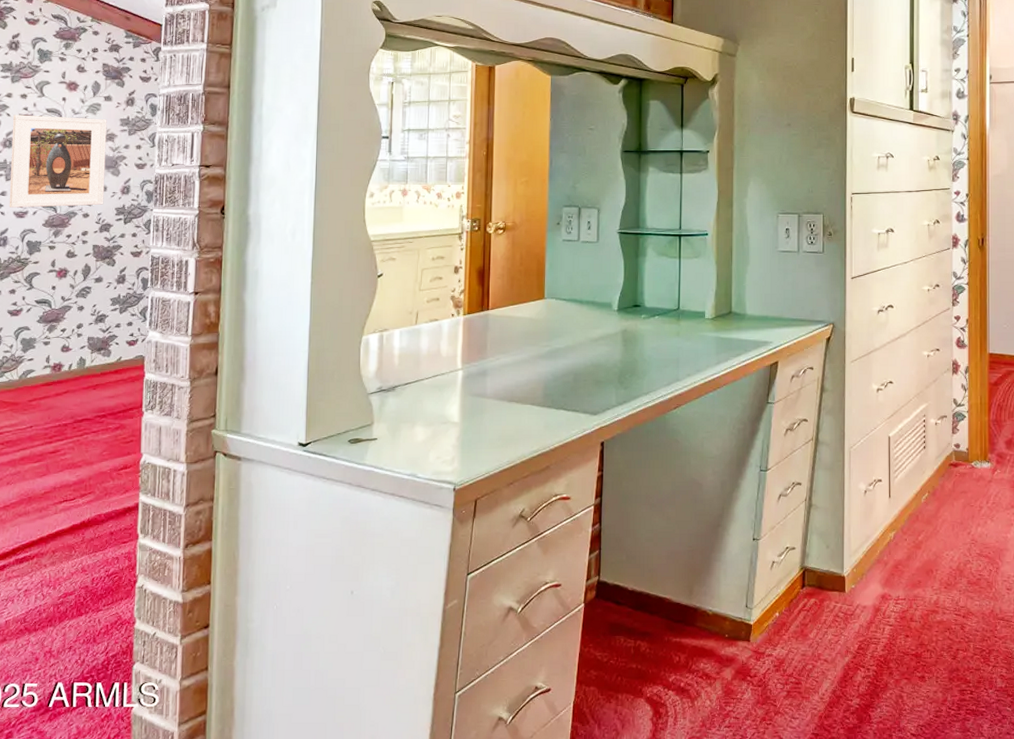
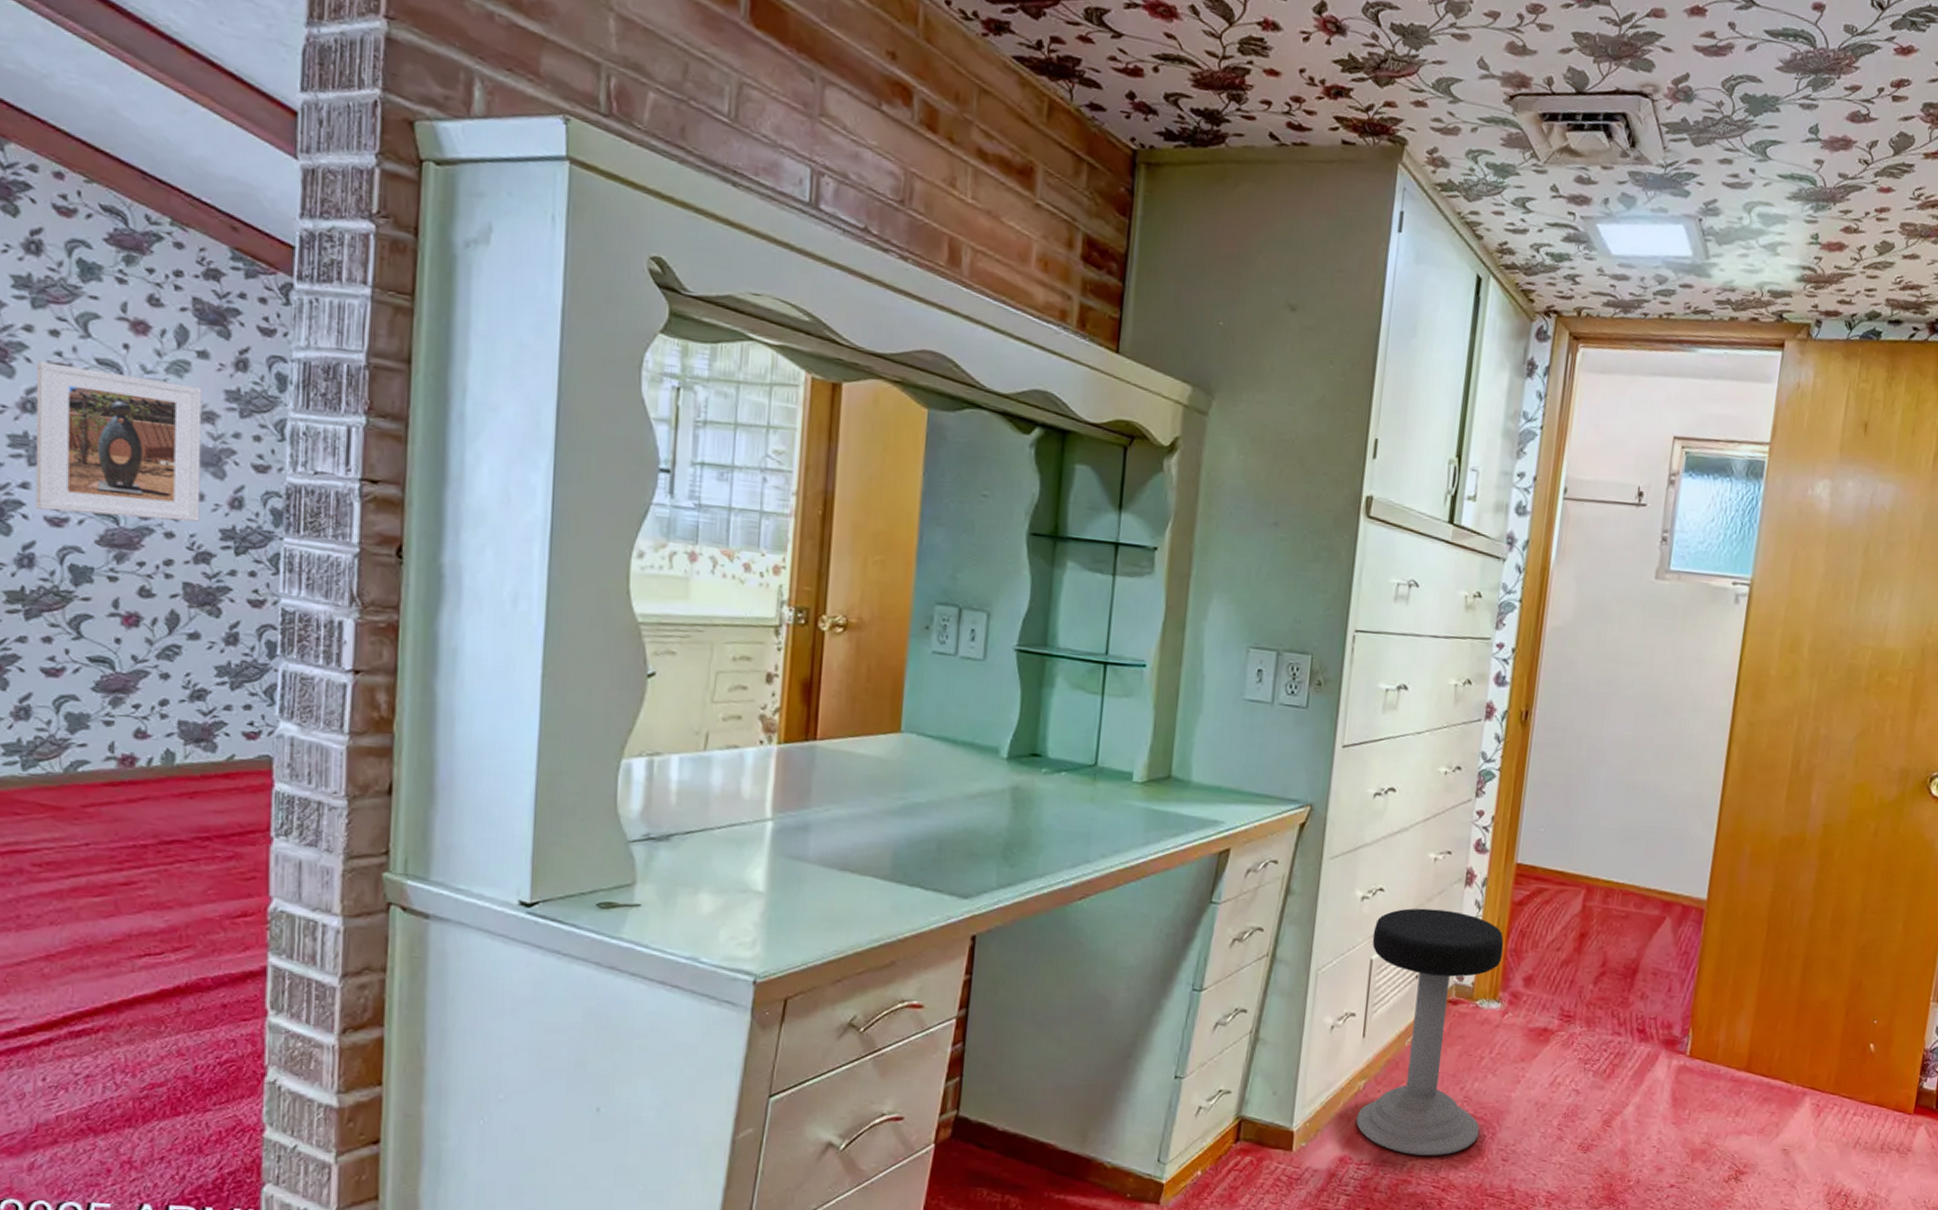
stool: none [888,394,987,590] -> present [1356,908,1504,1156]

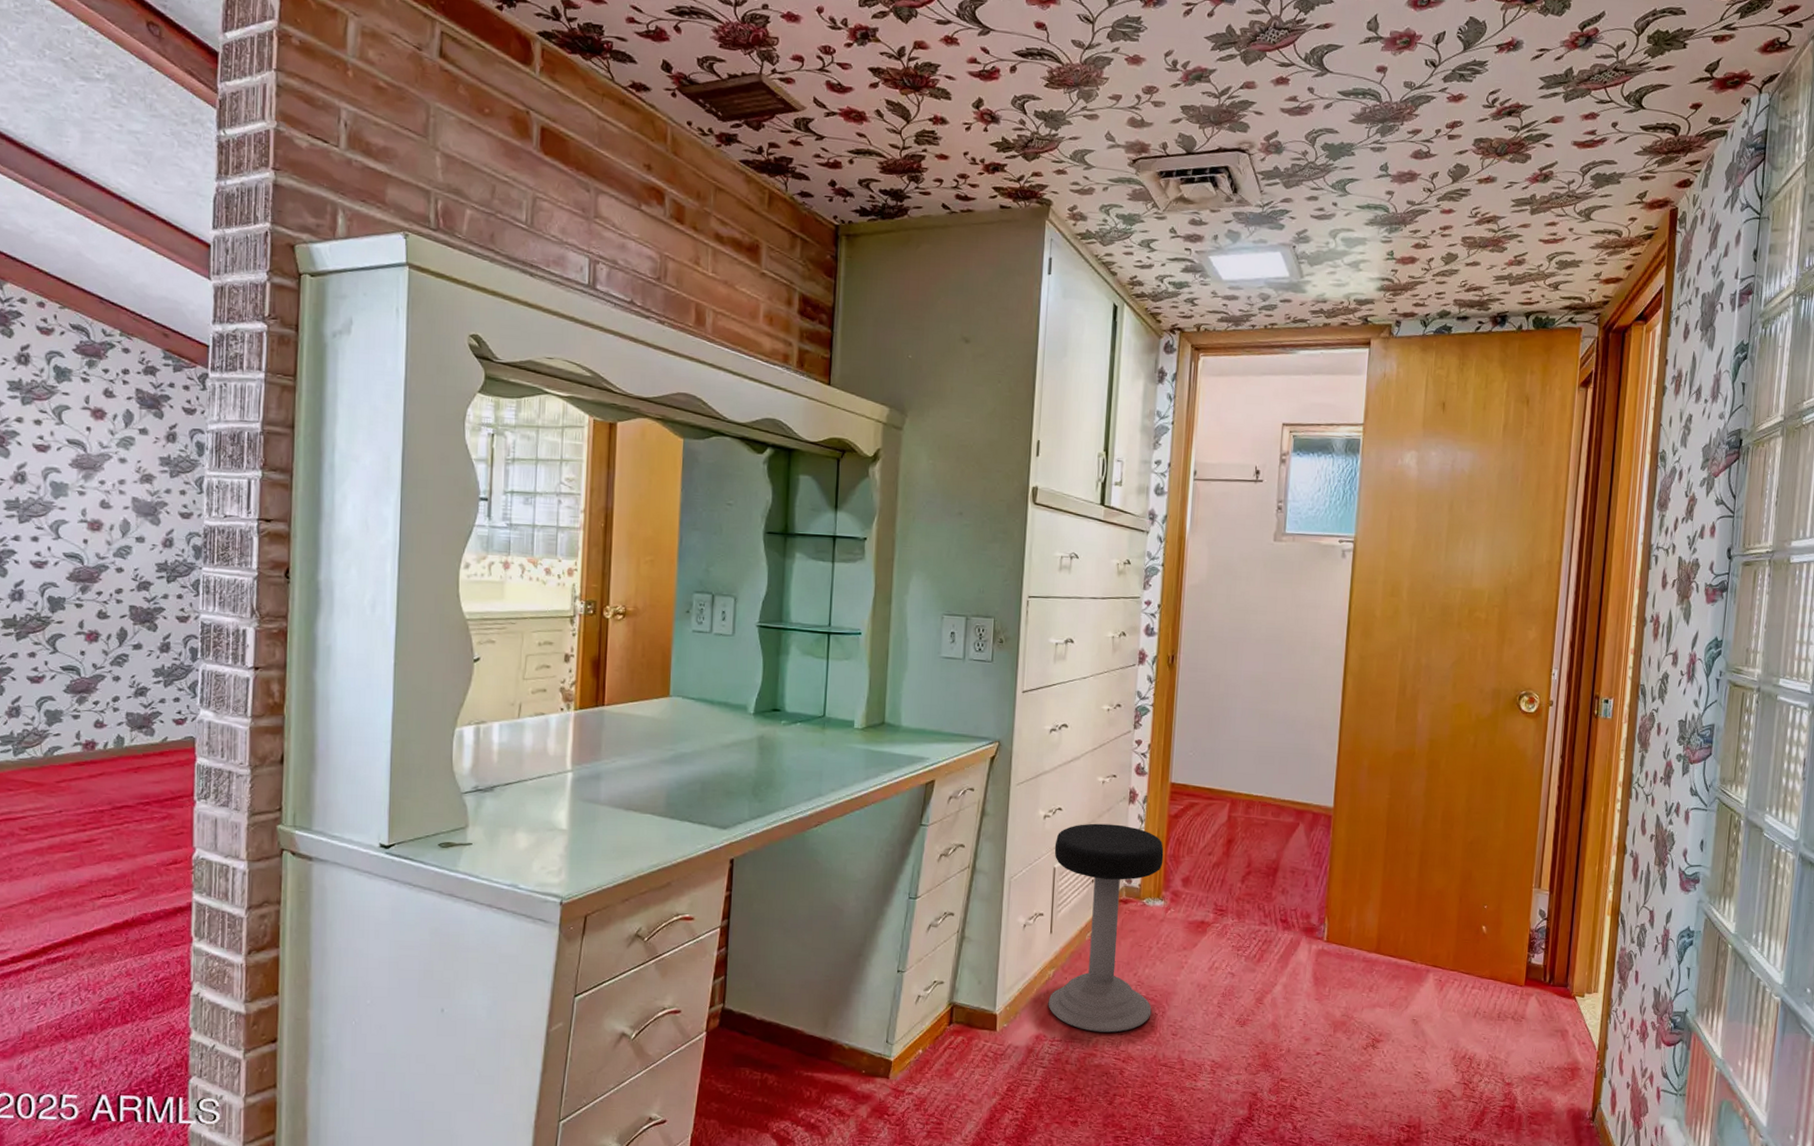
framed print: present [35,361,202,522] -> none [24,444,143,559]

